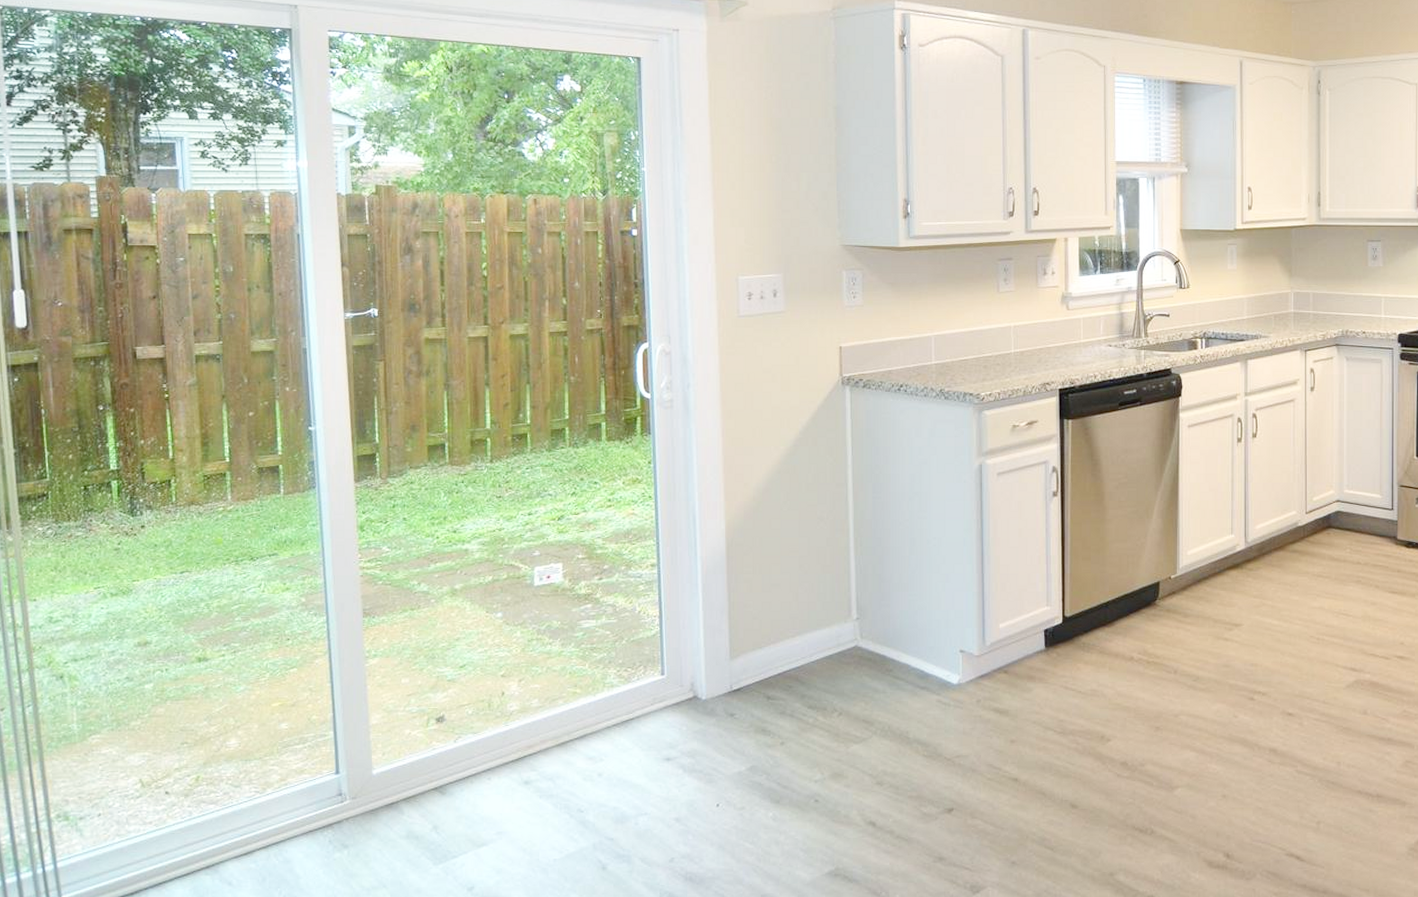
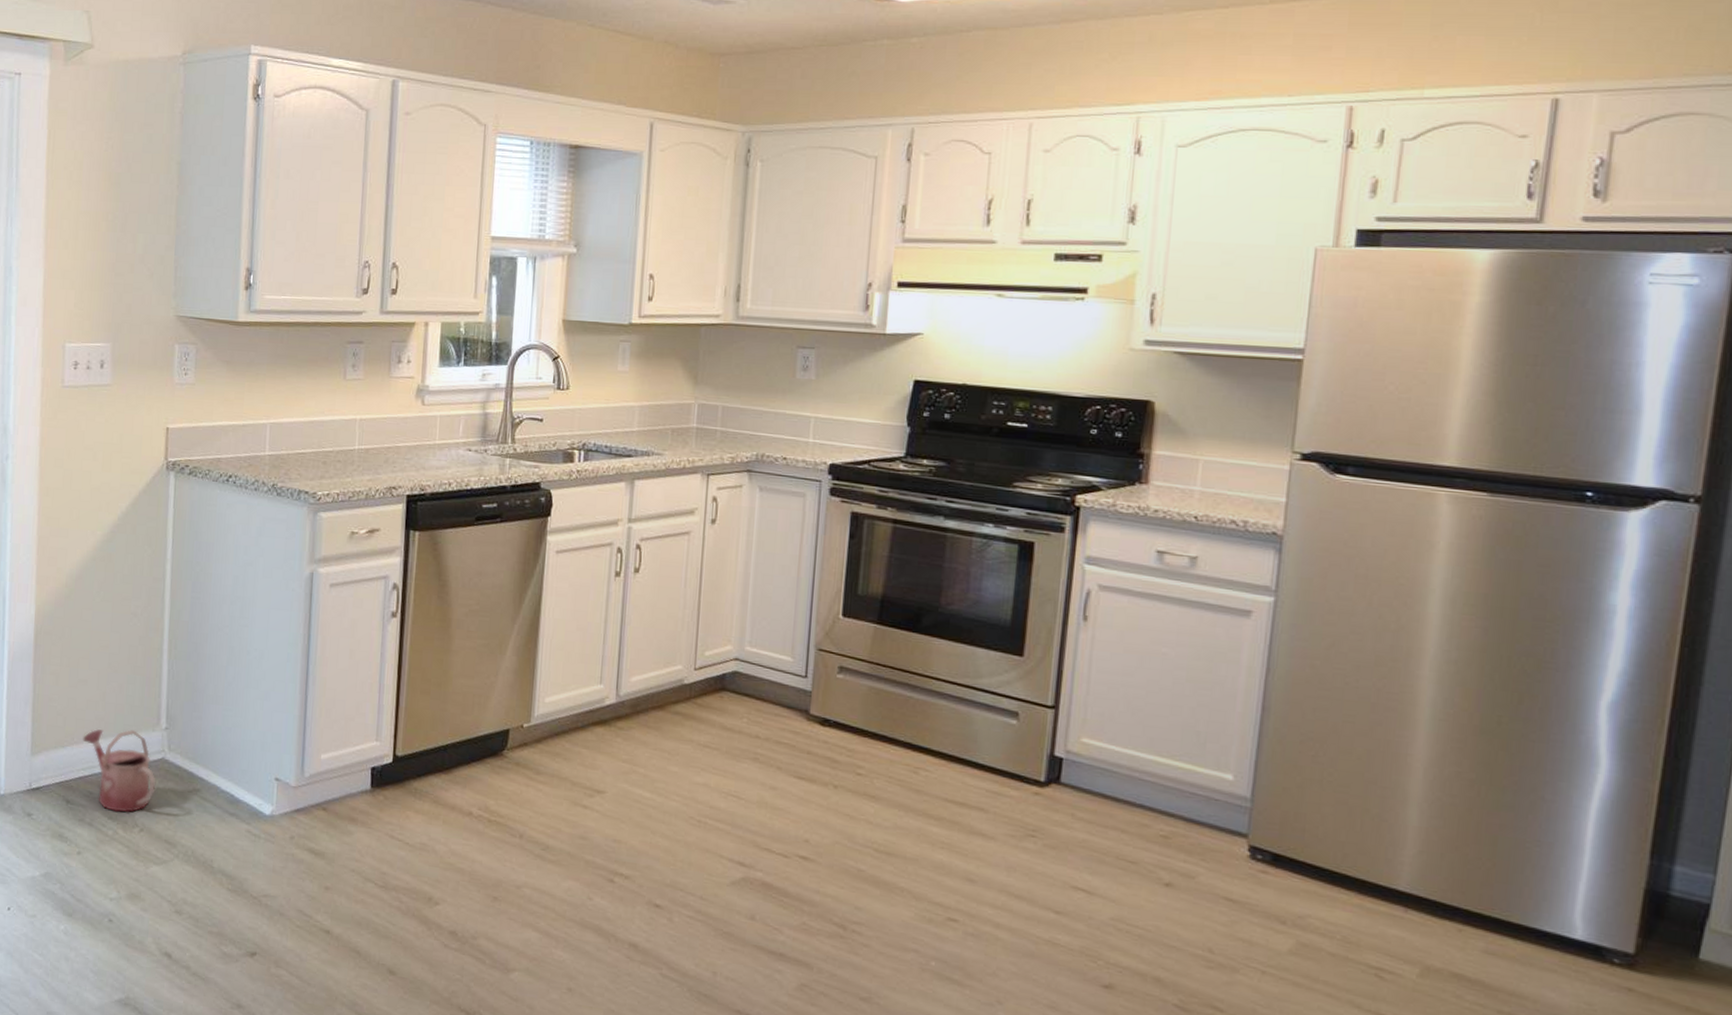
watering can: none [779,624,851,700] -> present [82,729,156,813]

